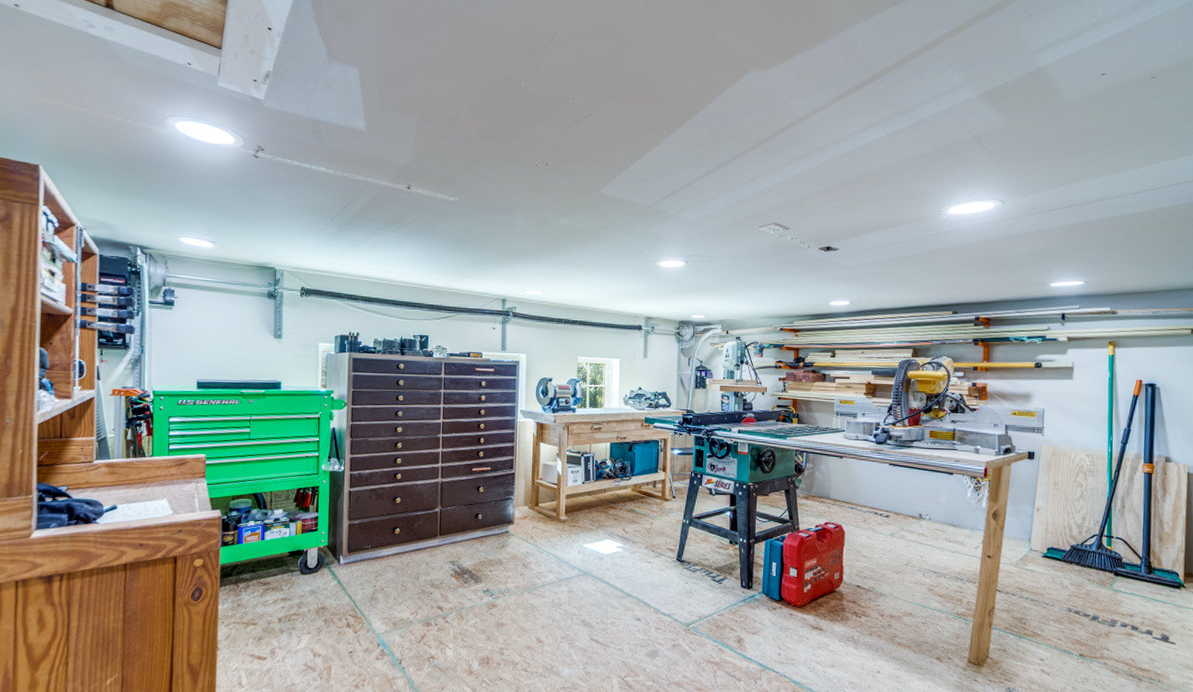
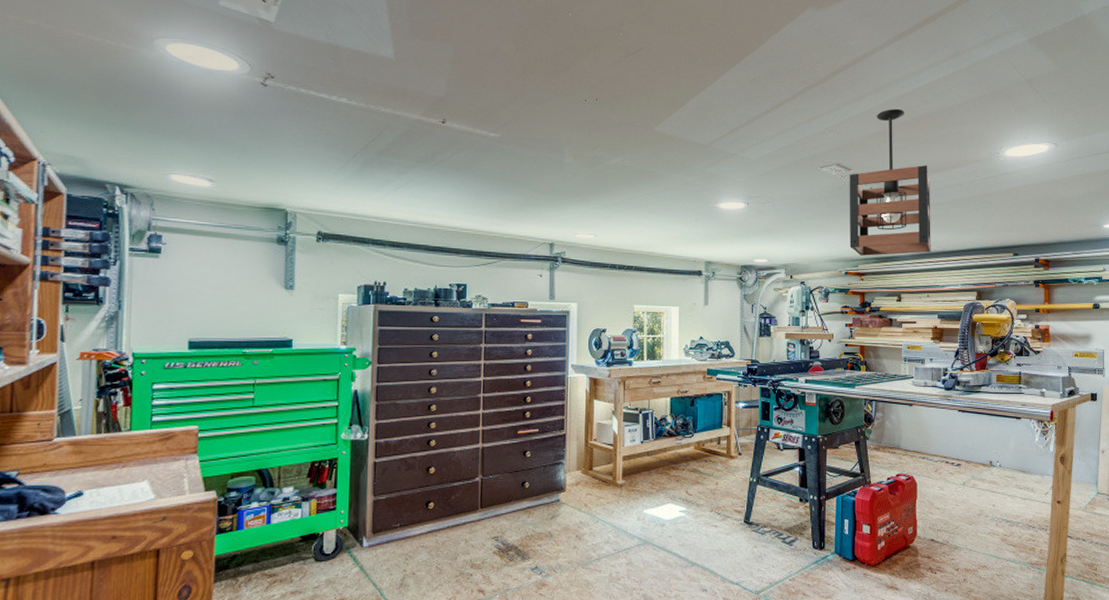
pendant light: none [785,168,869,313] -> present [849,108,931,256]

